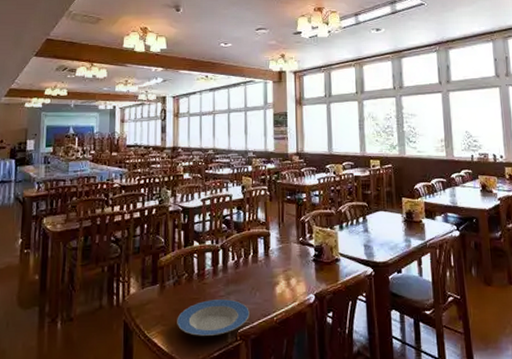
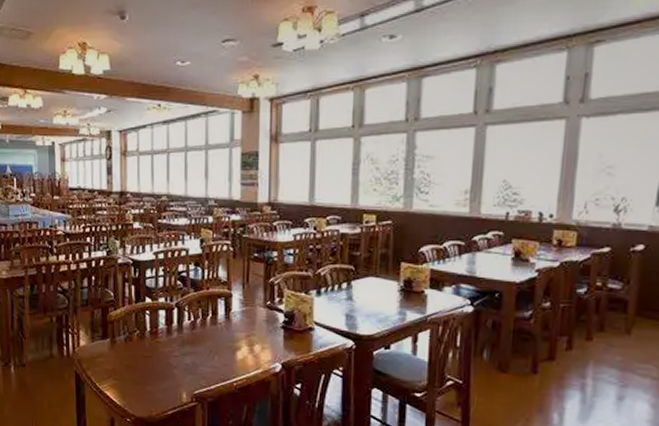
plate: present [177,299,249,336] -> none [129,359,207,395]

